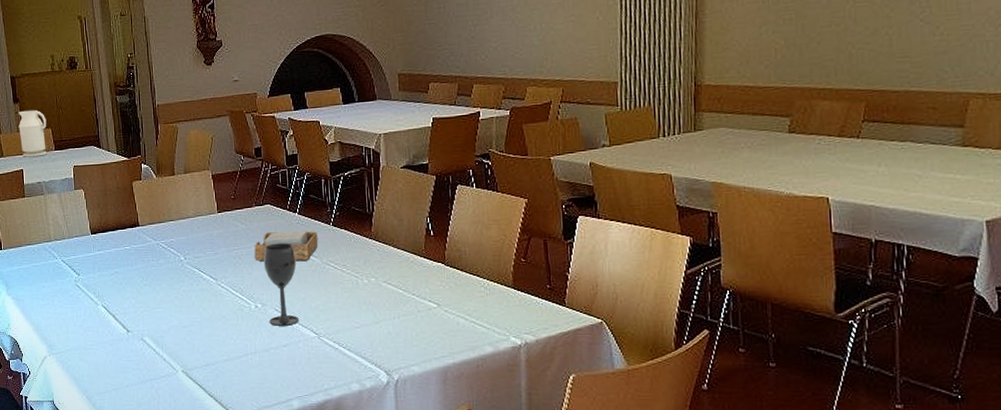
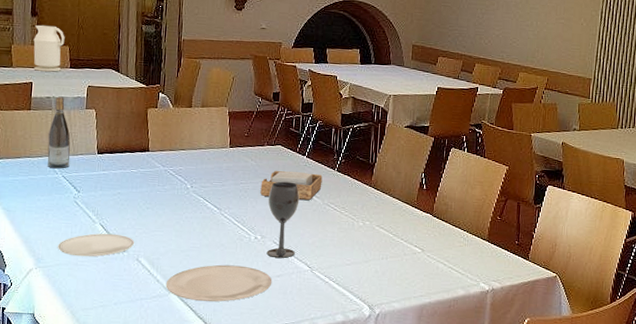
wine bottle: none [43,180,67,254] -> present [47,96,71,169]
plate: none [67,314,137,340] -> present [58,233,134,257]
plate: none [172,337,279,378] -> present [165,264,272,302]

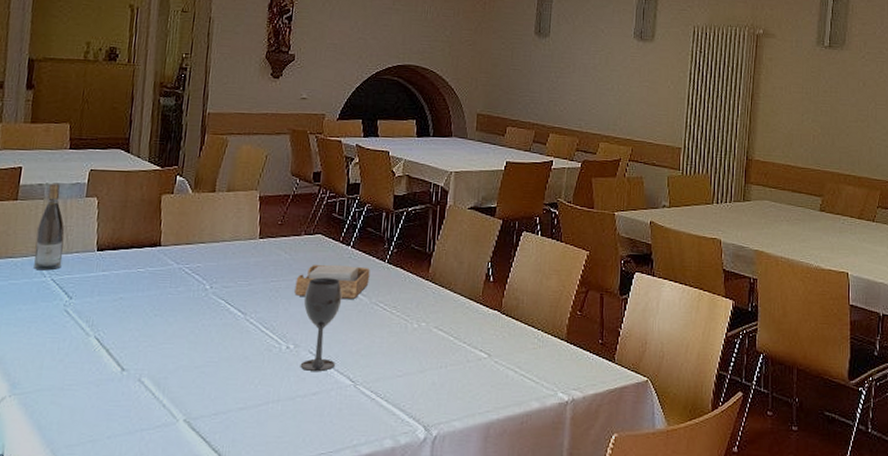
water jug: present [33,25,65,72] -> none [25,99,66,154]
plate: present [58,233,134,257] -> none [40,348,137,379]
plate: present [165,264,272,302] -> none [173,382,307,429]

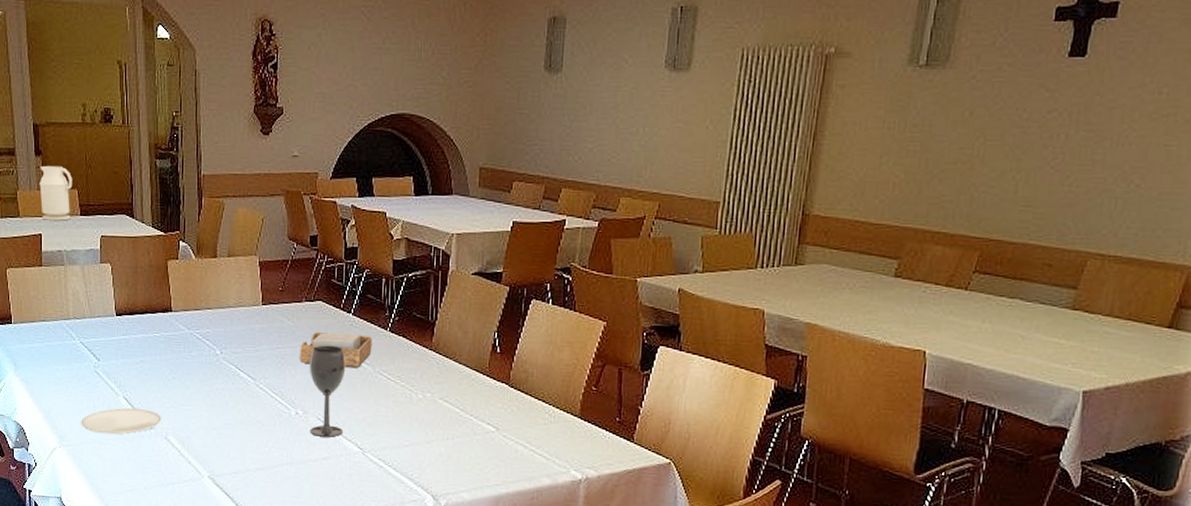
water jug: none [25,99,66,154] -> present [39,165,73,221]
wine bottle: present [34,183,65,271] -> none [62,249,87,334]
plate: none [40,348,137,379] -> present [81,407,161,435]

